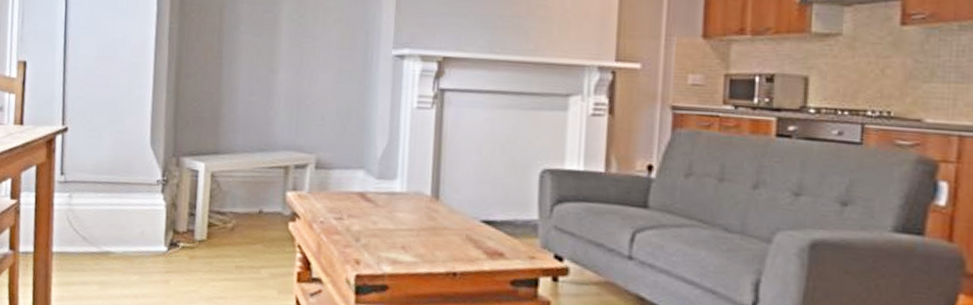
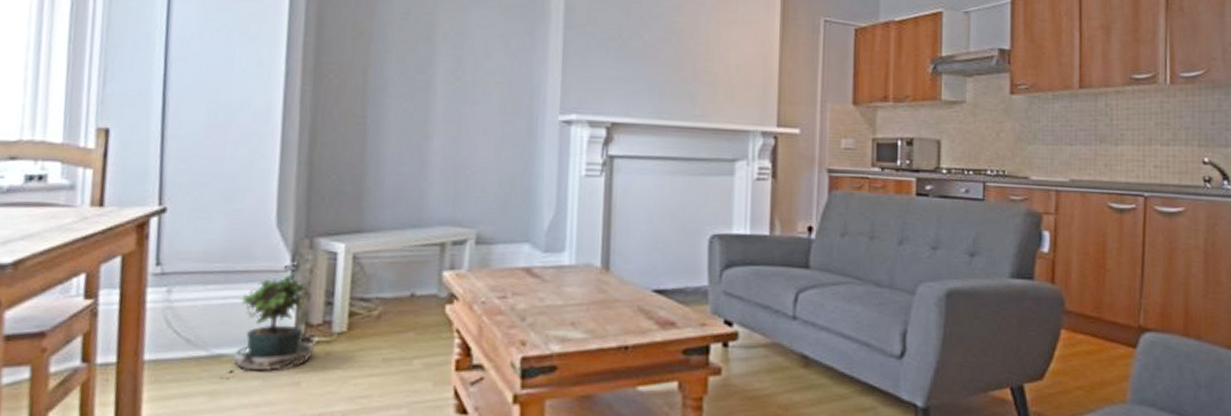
potted plant: none [107,186,180,271] -> present [219,273,314,378]

